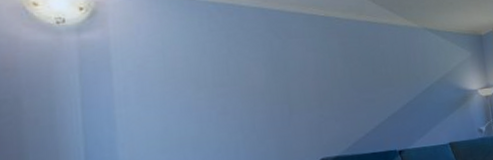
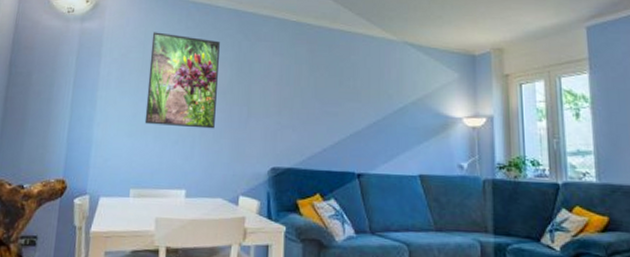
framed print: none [171,37,257,137] -> present [144,32,220,129]

